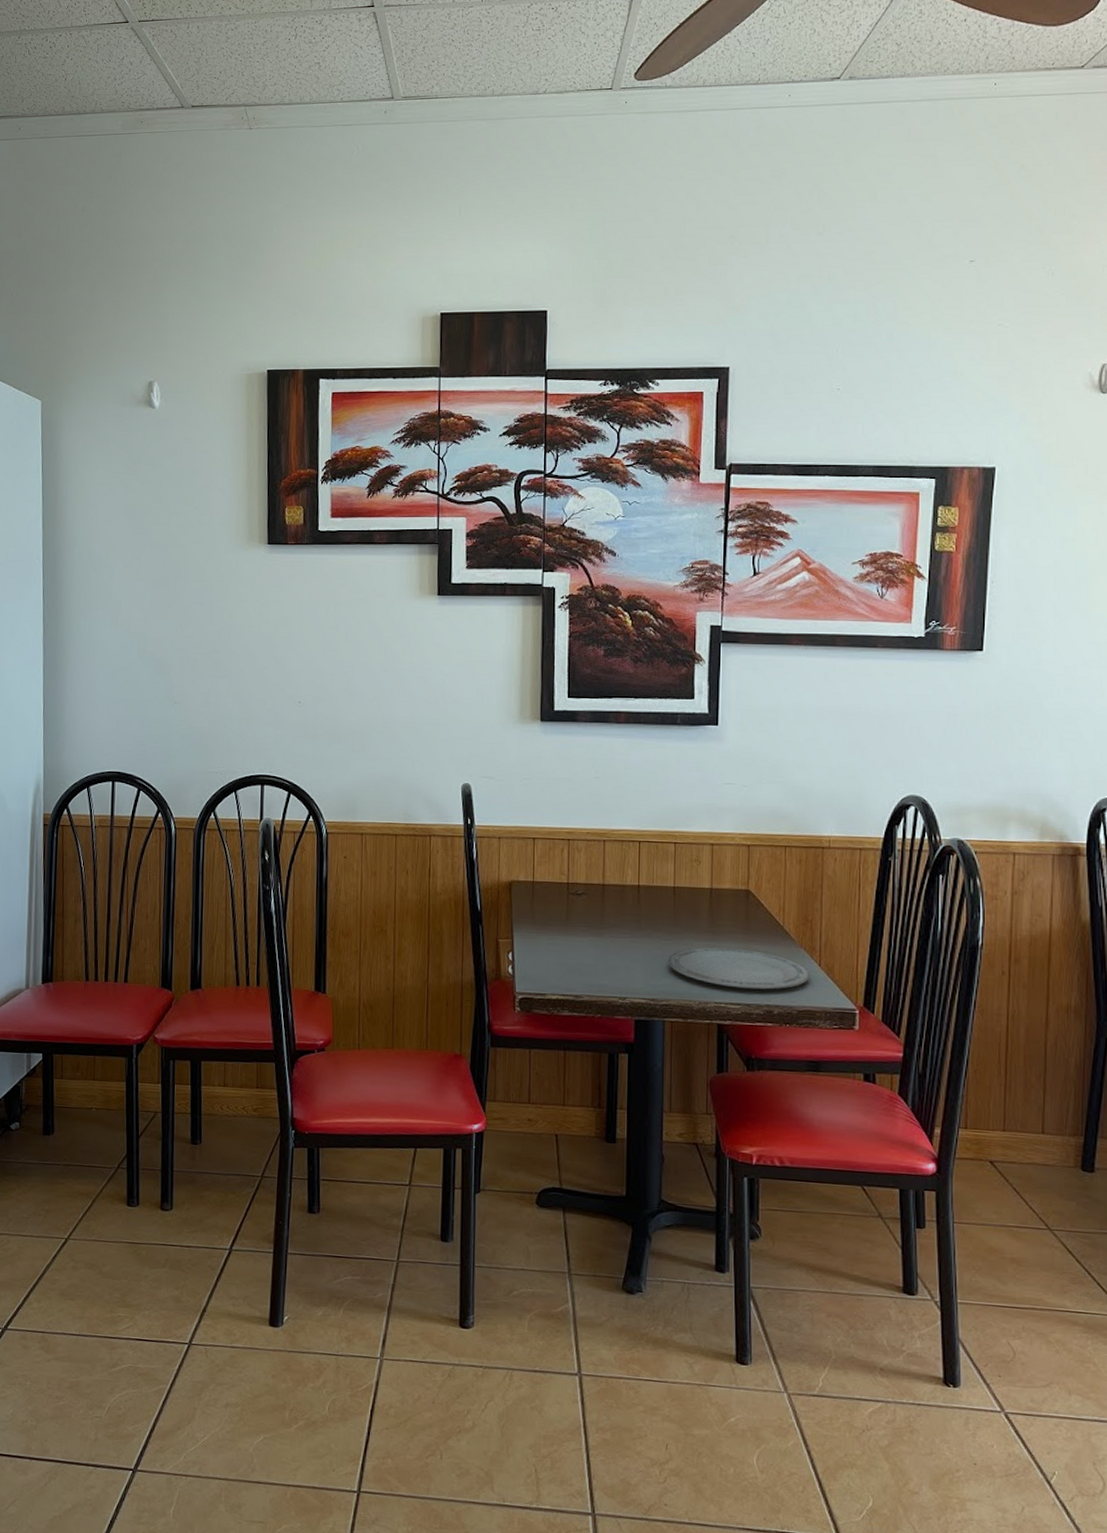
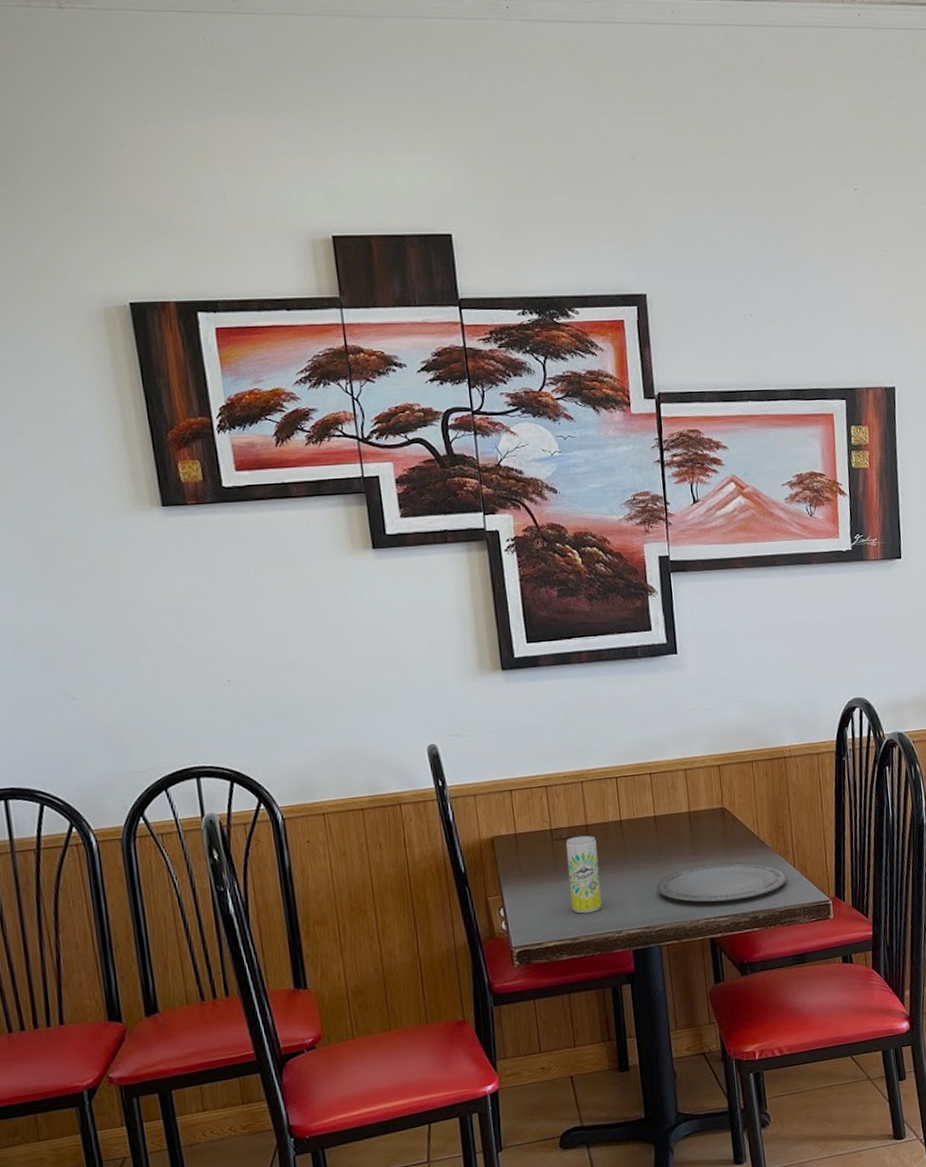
beverage can: none [579,894,611,974] -> present [566,835,602,914]

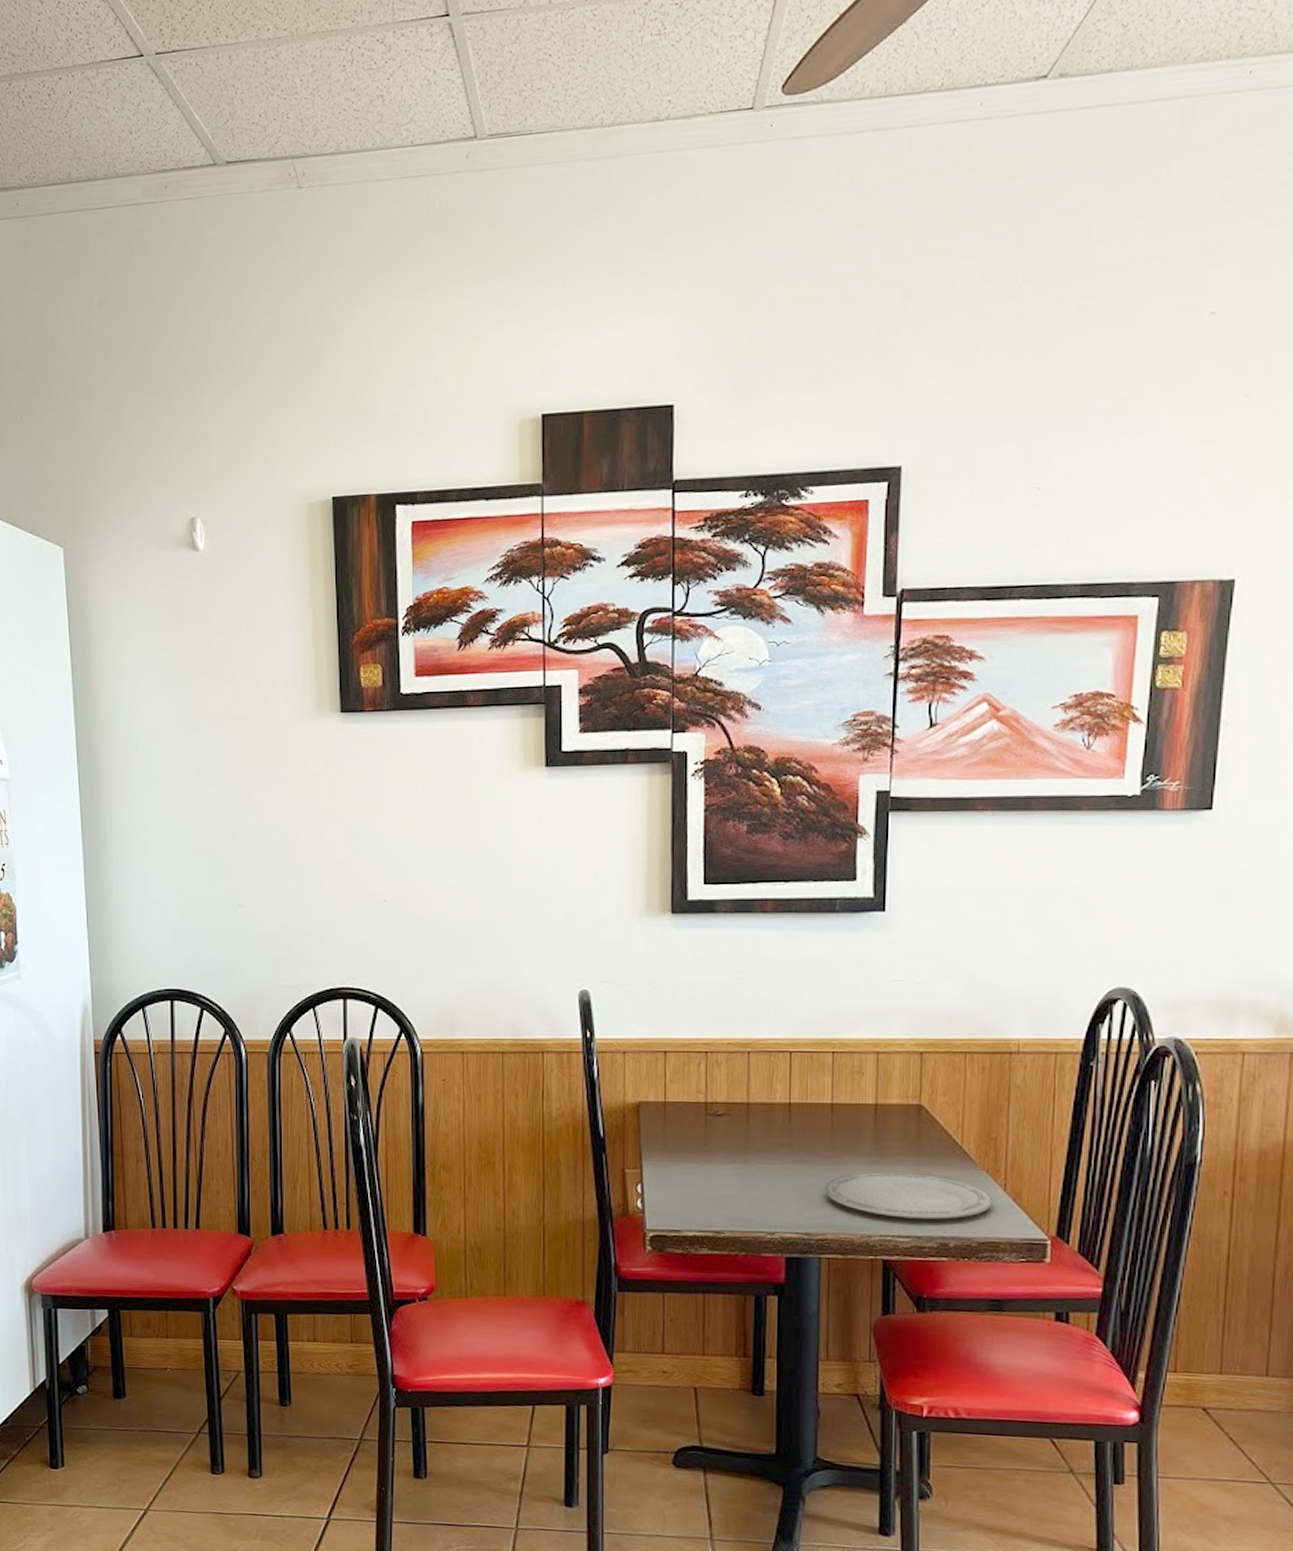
beverage can: present [566,835,602,914] -> none [719,1114,758,1206]

